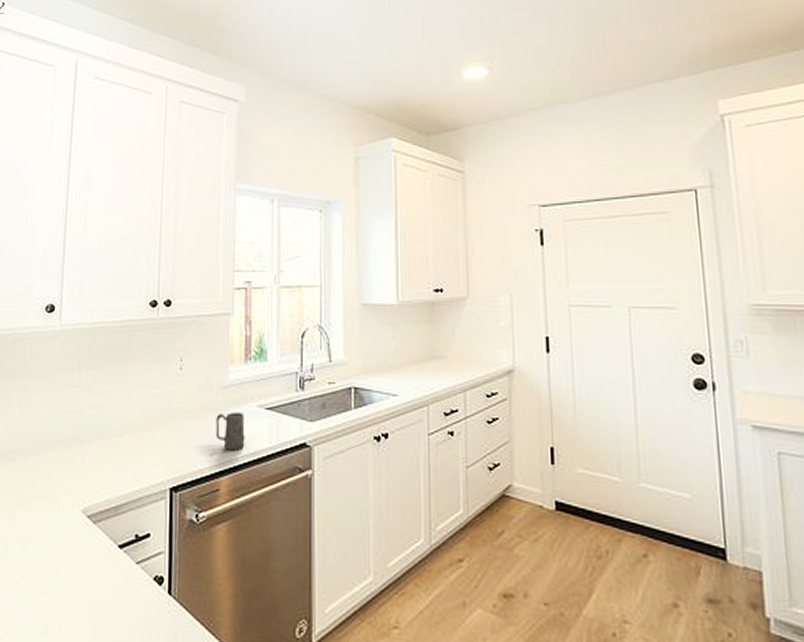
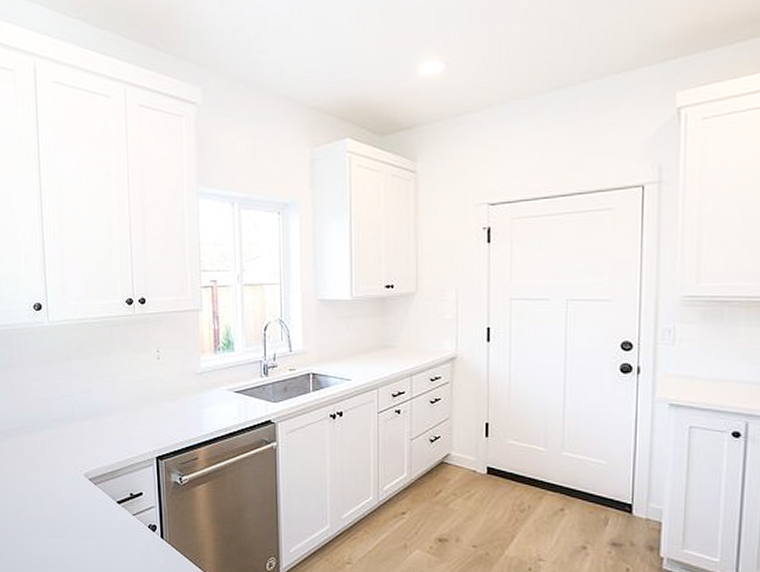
mug: present [215,412,245,451] -> none [192,395,218,427]

